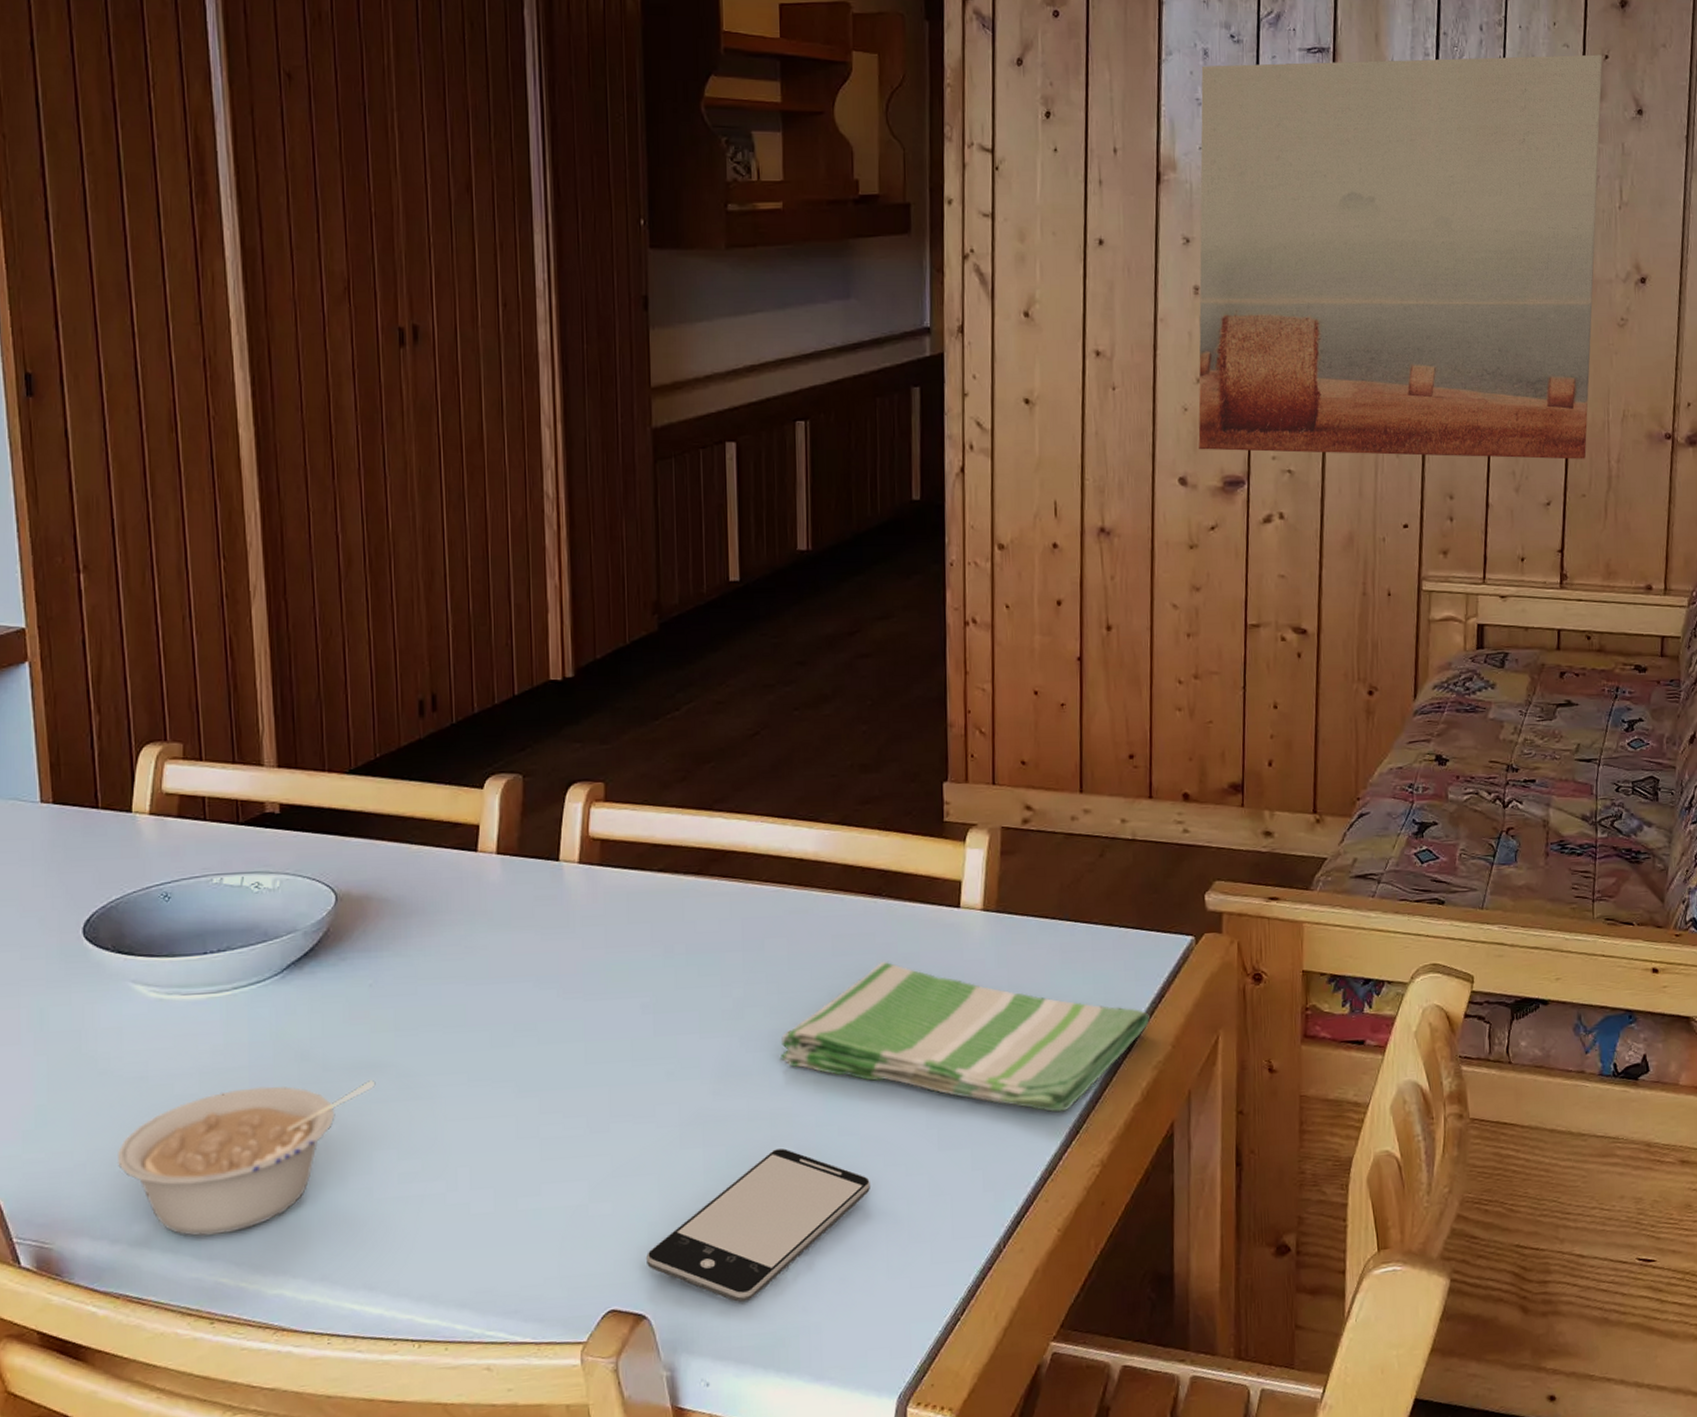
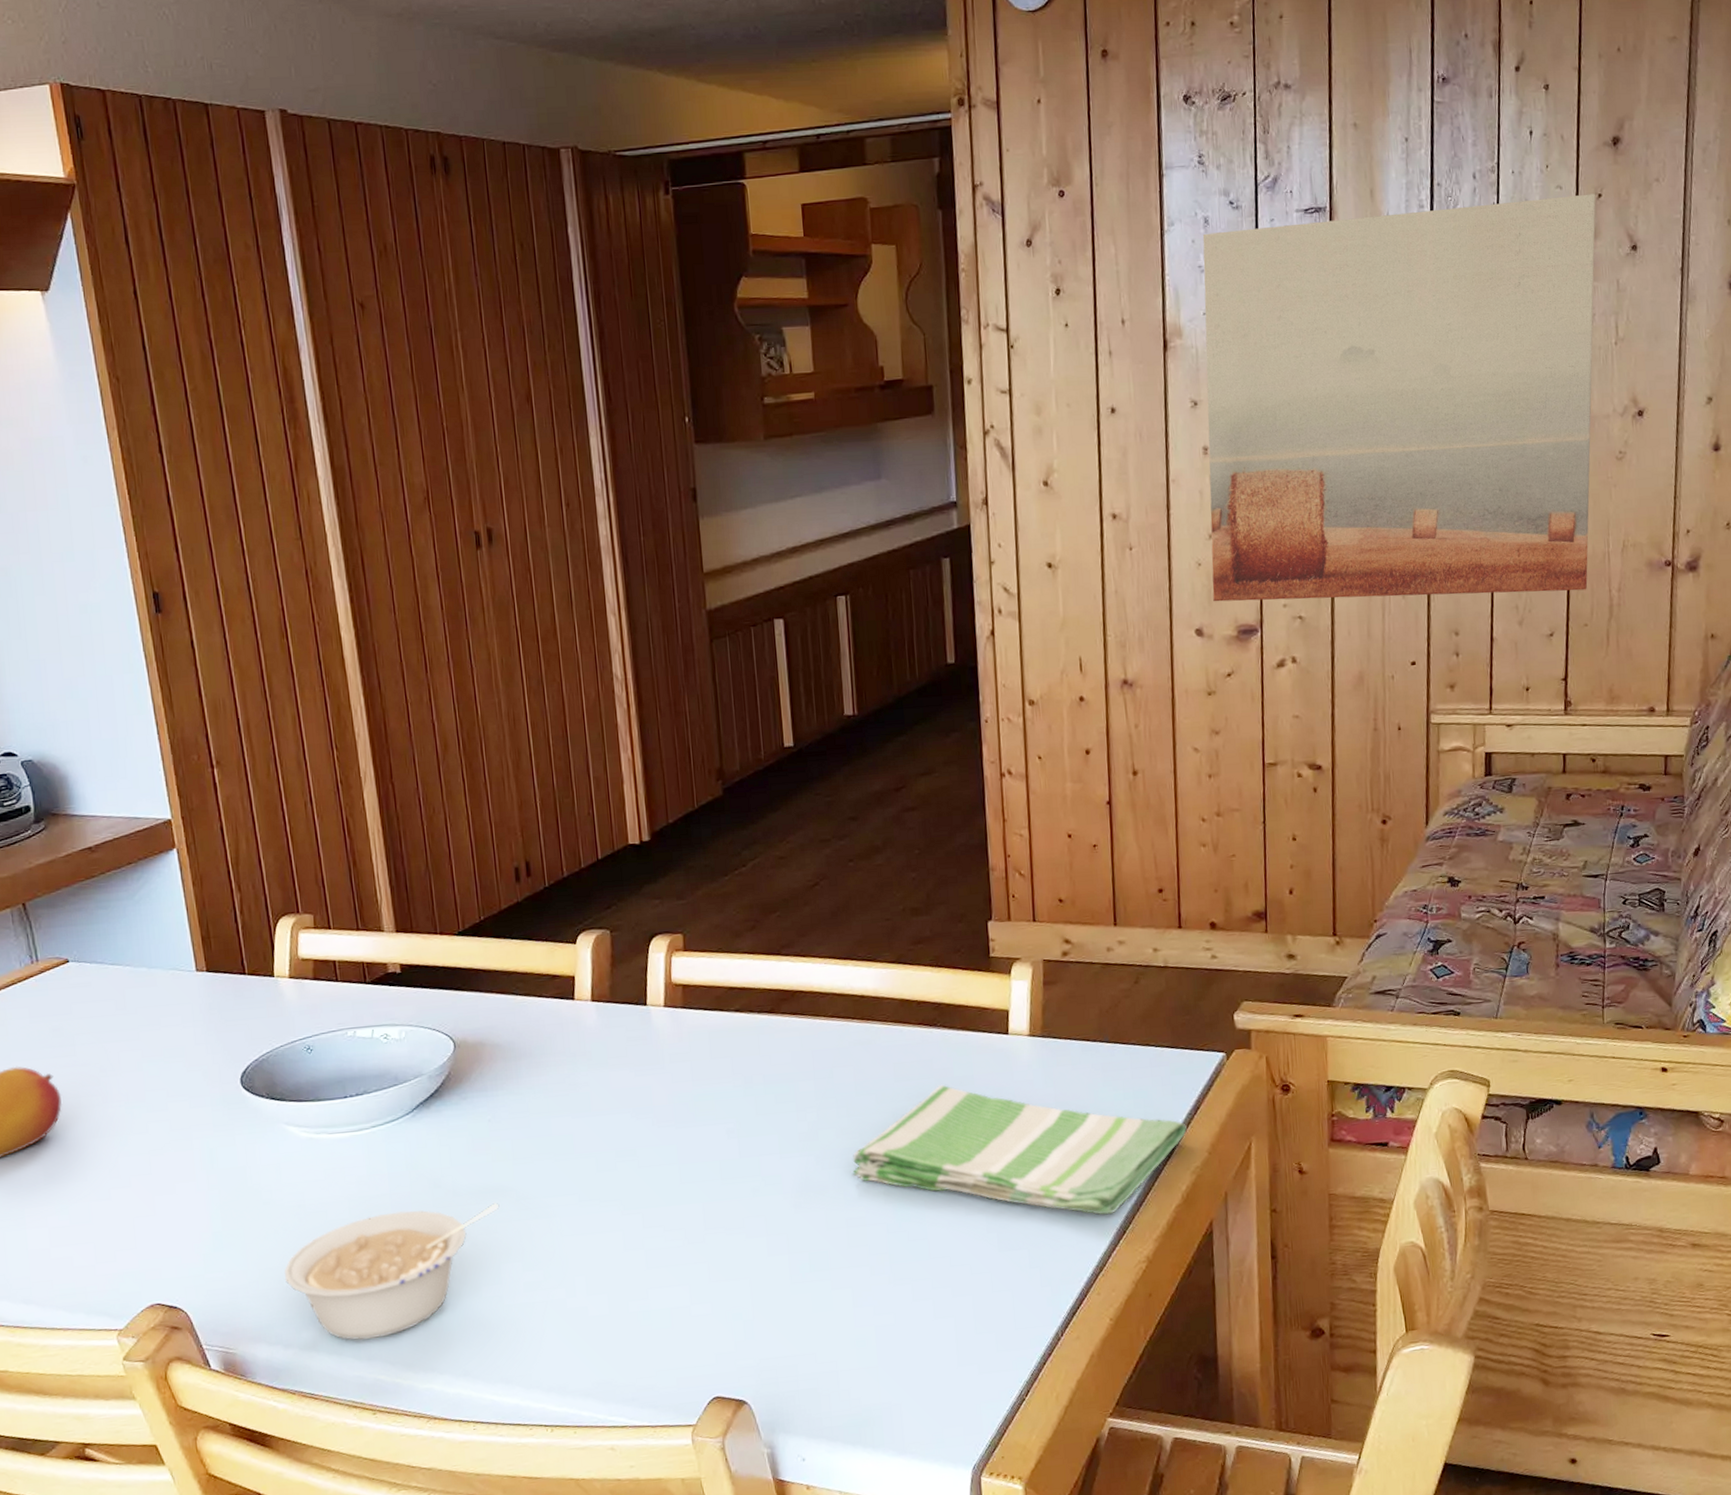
smartphone: present [647,1148,870,1303] -> none [744,1253,939,1389]

